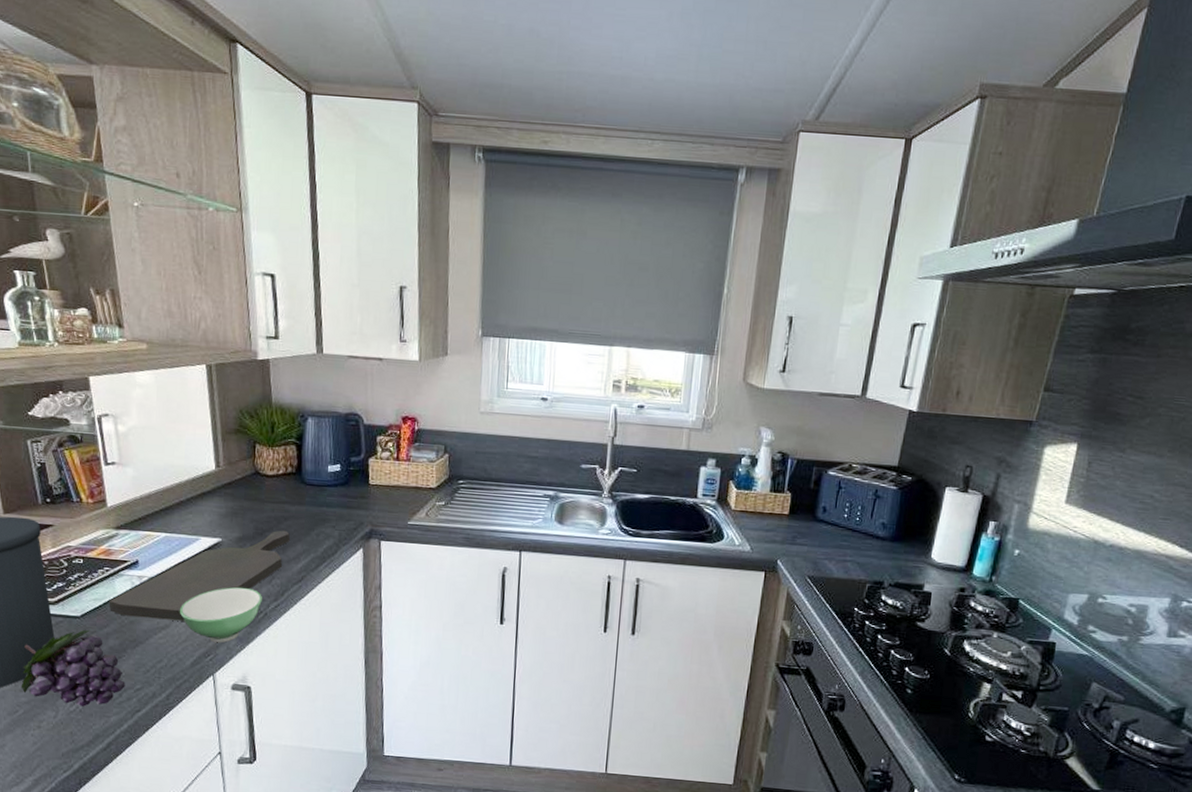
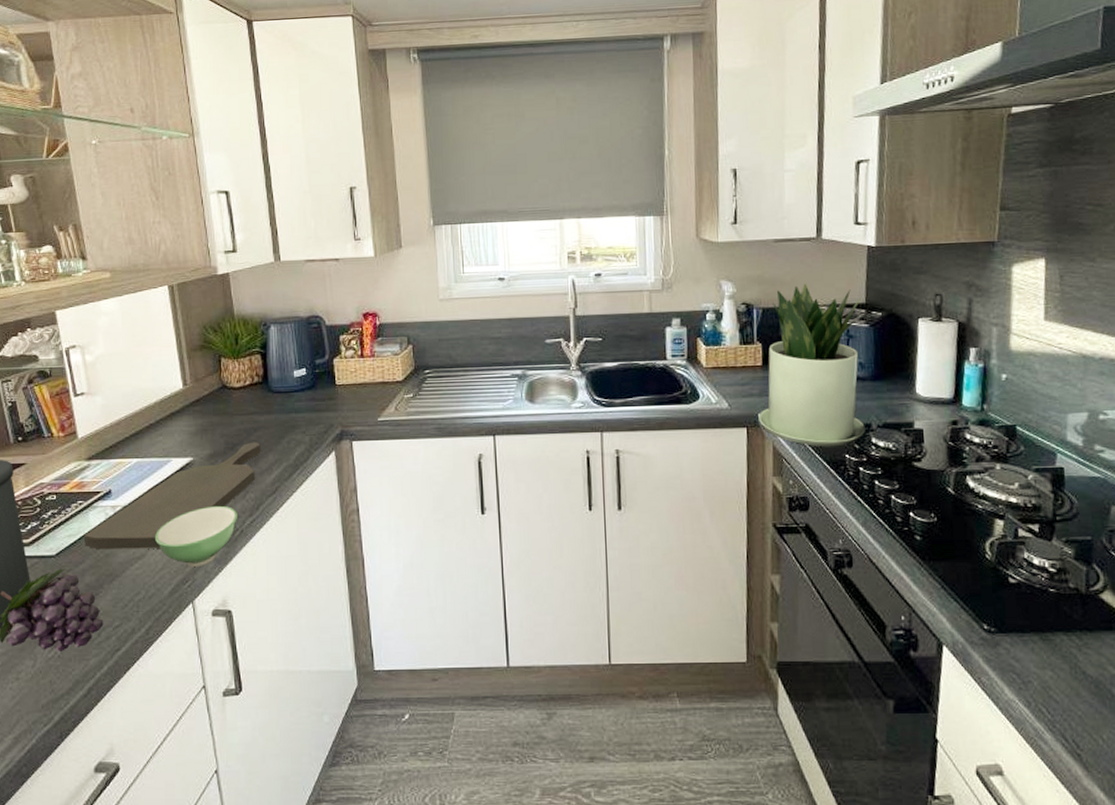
planter: none [777,440,894,599] -> present [758,283,866,447]

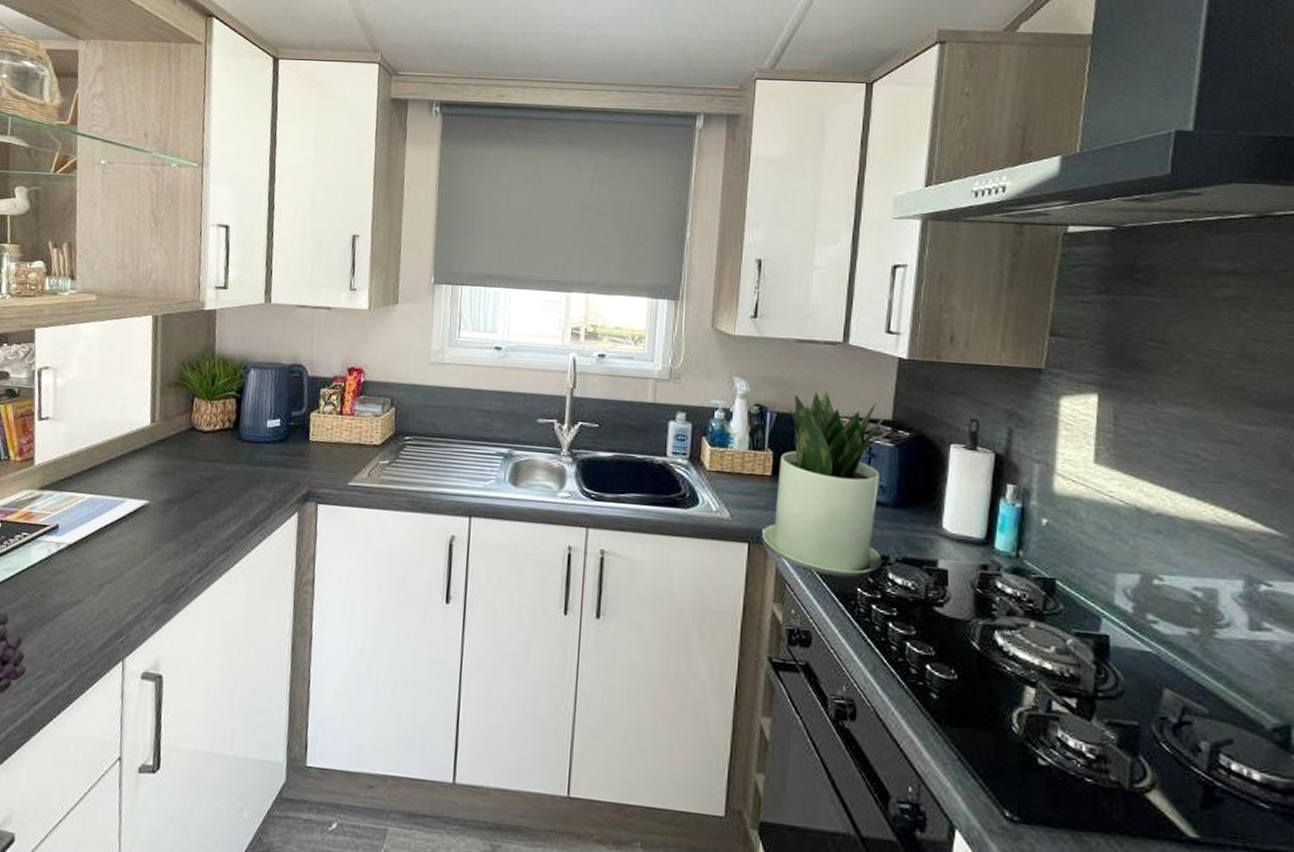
cutting board: present [83,442,261,550] -> none [21,491,221,596]
bowl: present [154,505,238,568] -> none [94,556,186,623]

